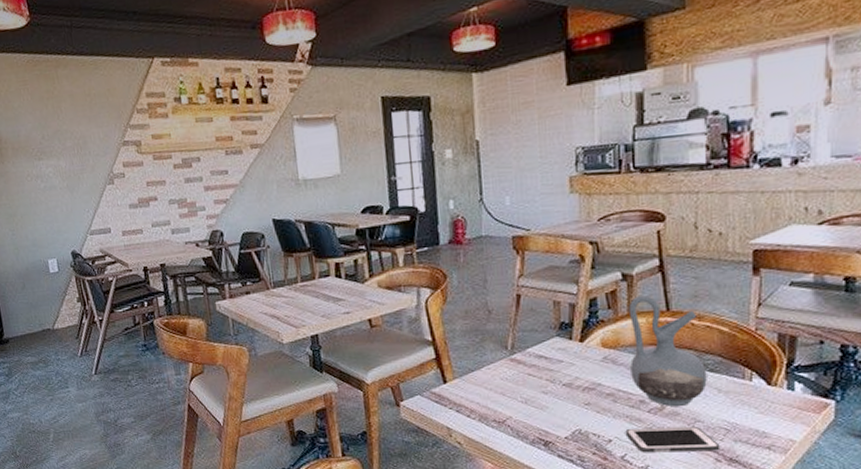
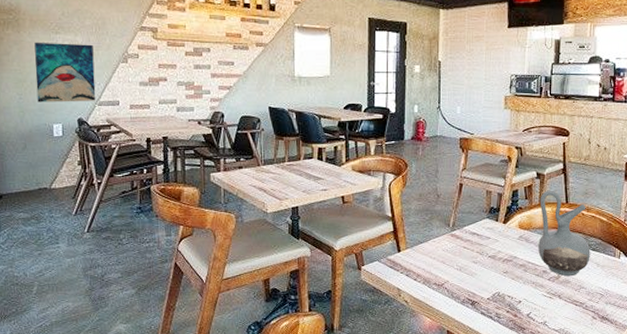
wall art: none [19,167,87,237] -> present [34,42,96,103]
cell phone: present [625,427,720,453] -> none [531,292,596,312]

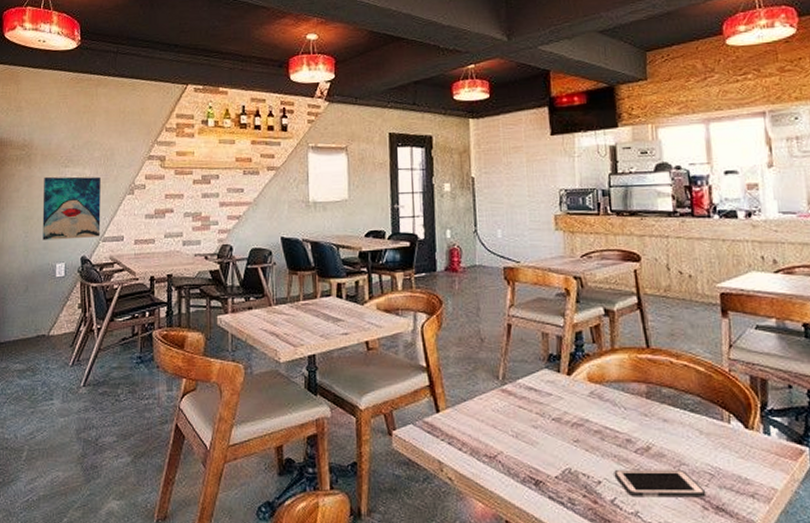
cell phone: none [531,292,596,312] -> present [614,469,707,498]
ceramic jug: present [538,190,591,277] -> none [611,330,689,448]

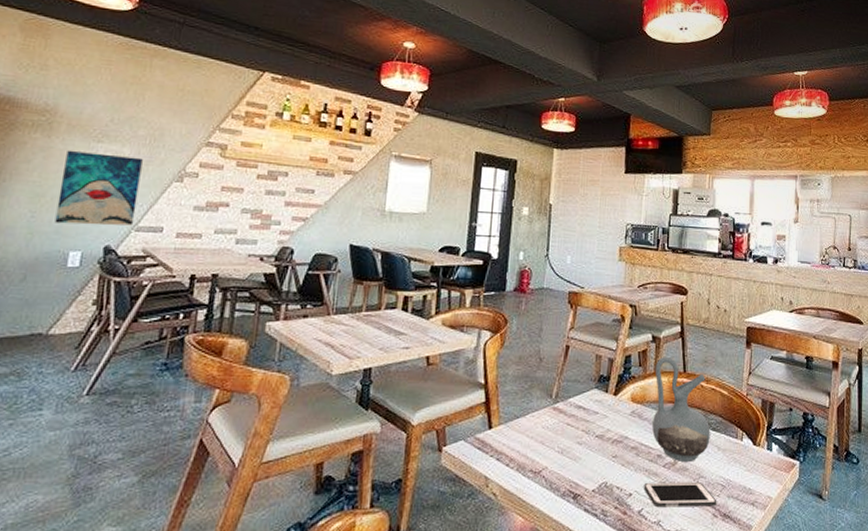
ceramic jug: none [611,330,689,448] -> present [652,356,710,463]

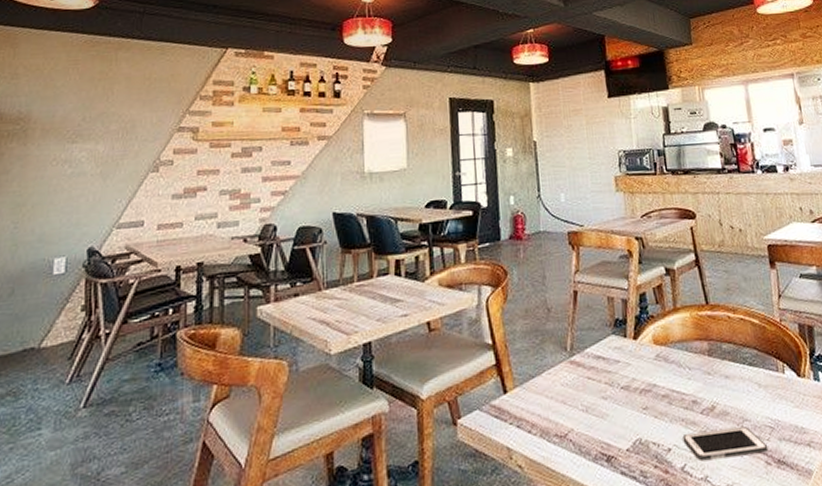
wall art: present [54,150,143,226] -> none [37,152,117,231]
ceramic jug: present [652,356,710,463] -> none [673,288,749,406]

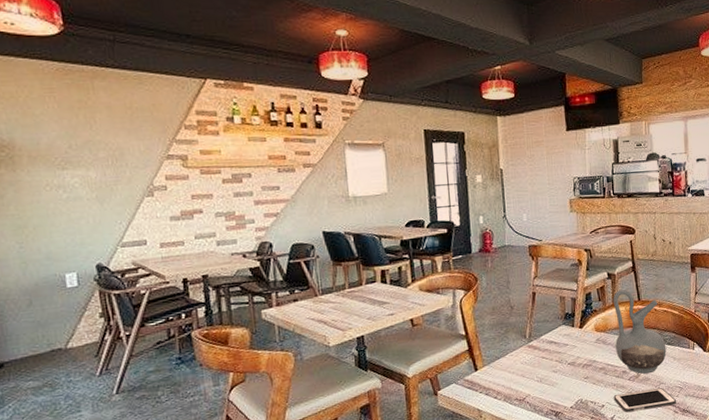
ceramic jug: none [673,288,749,406] -> present [613,289,667,374]

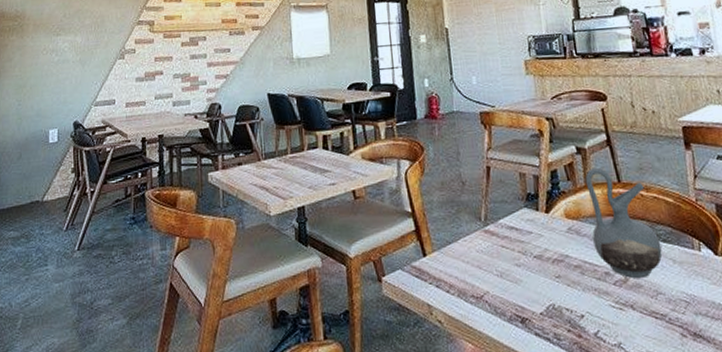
cell phone: present [613,388,677,413] -> none [595,299,684,329]

